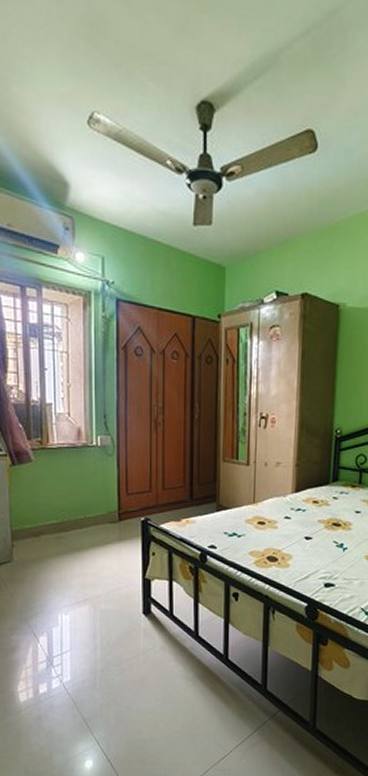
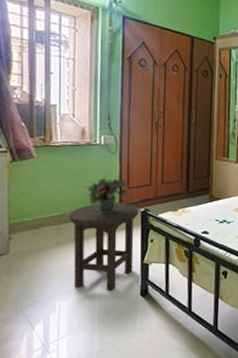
stool: none [67,510,139,606] -> present [68,202,139,291]
potted plant: none [82,482,130,523] -> present [84,177,131,214]

